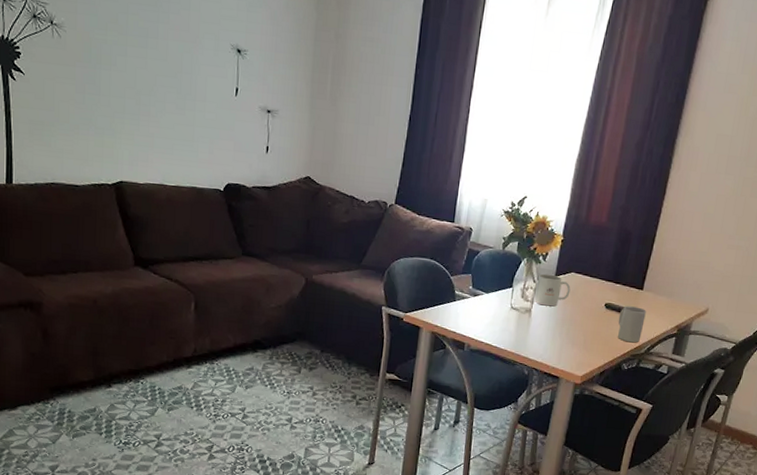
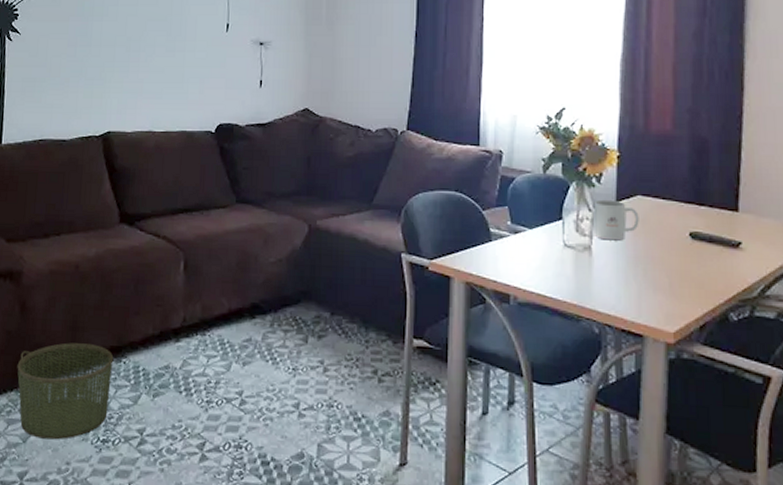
basket: none [43,365,132,442] -> present [17,342,114,440]
cup: present [618,306,646,343] -> none [711,234,750,284]

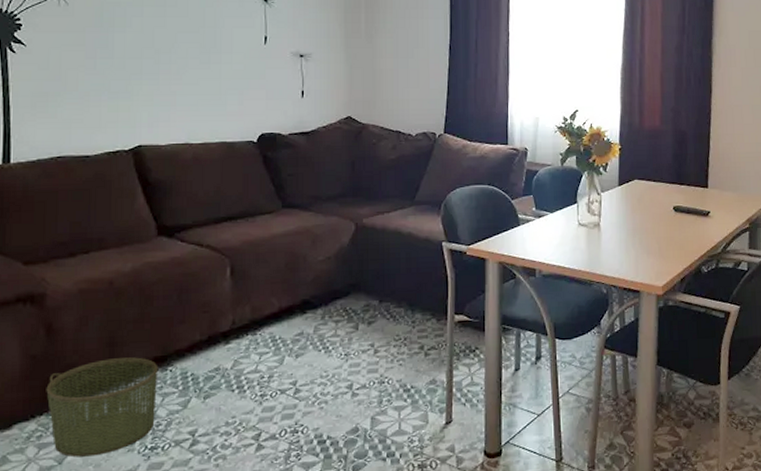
mug: present [592,199,639,241] -> none [600,184,636,218]

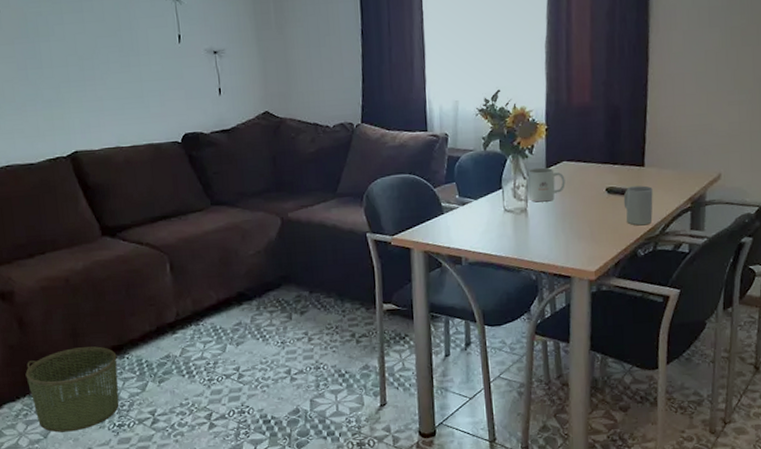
mug: none [600,184,636,218] -> present [526,167,566,203]
cup: none [689,206,716,244] -> present [623,185,653,226]

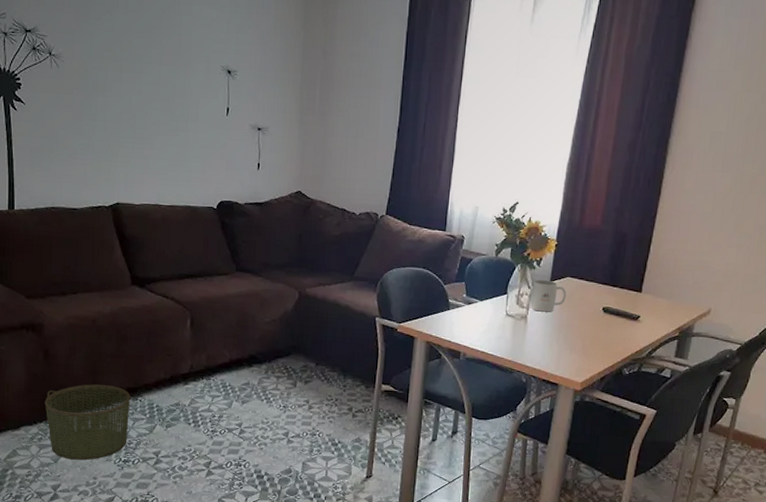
cup: present [623,185,653,226] -> none [617,309,646,347]

